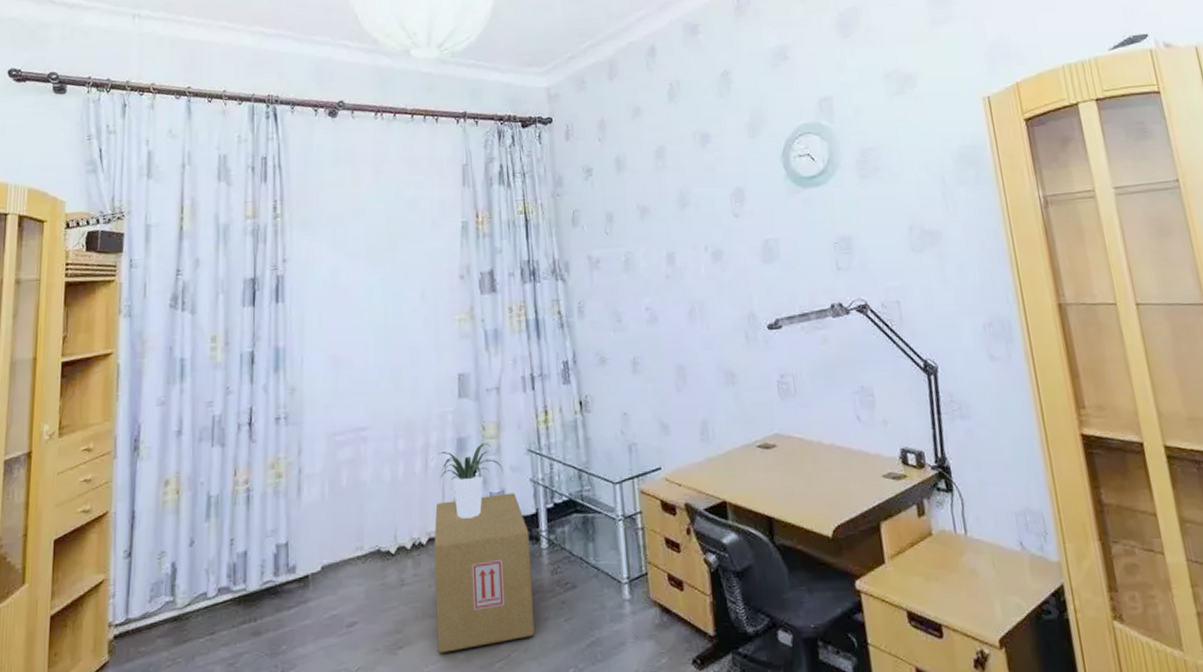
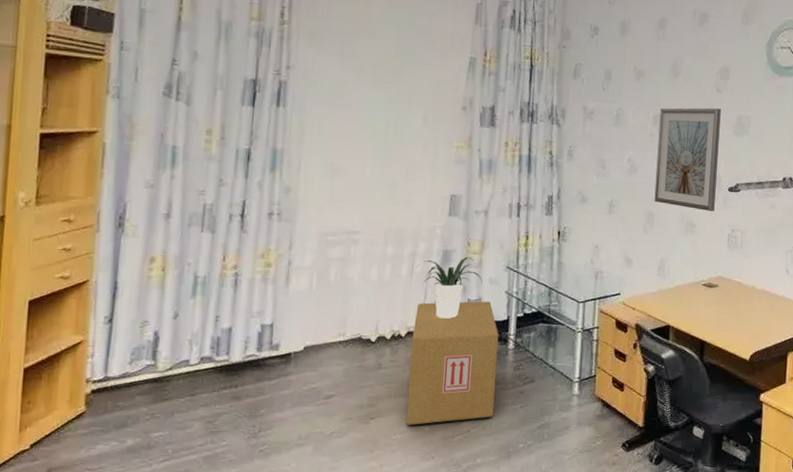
picture frame: none [673,235,755,356] -> present [654,108,721,211]

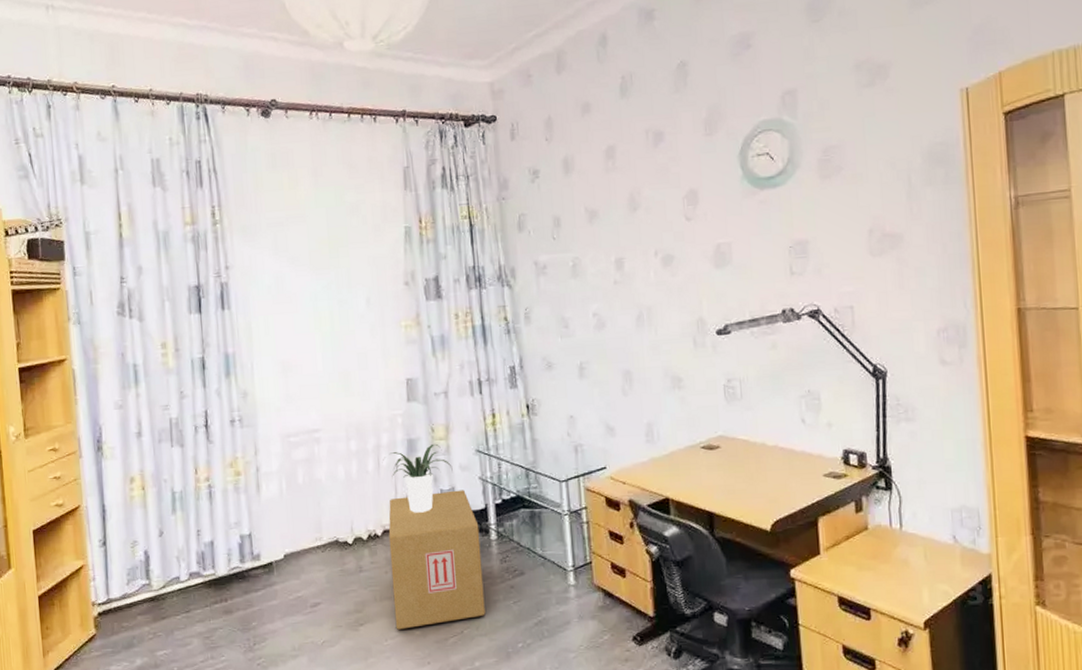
picture frame: present [654,108,721,211] -> none [622,239,703,361]

